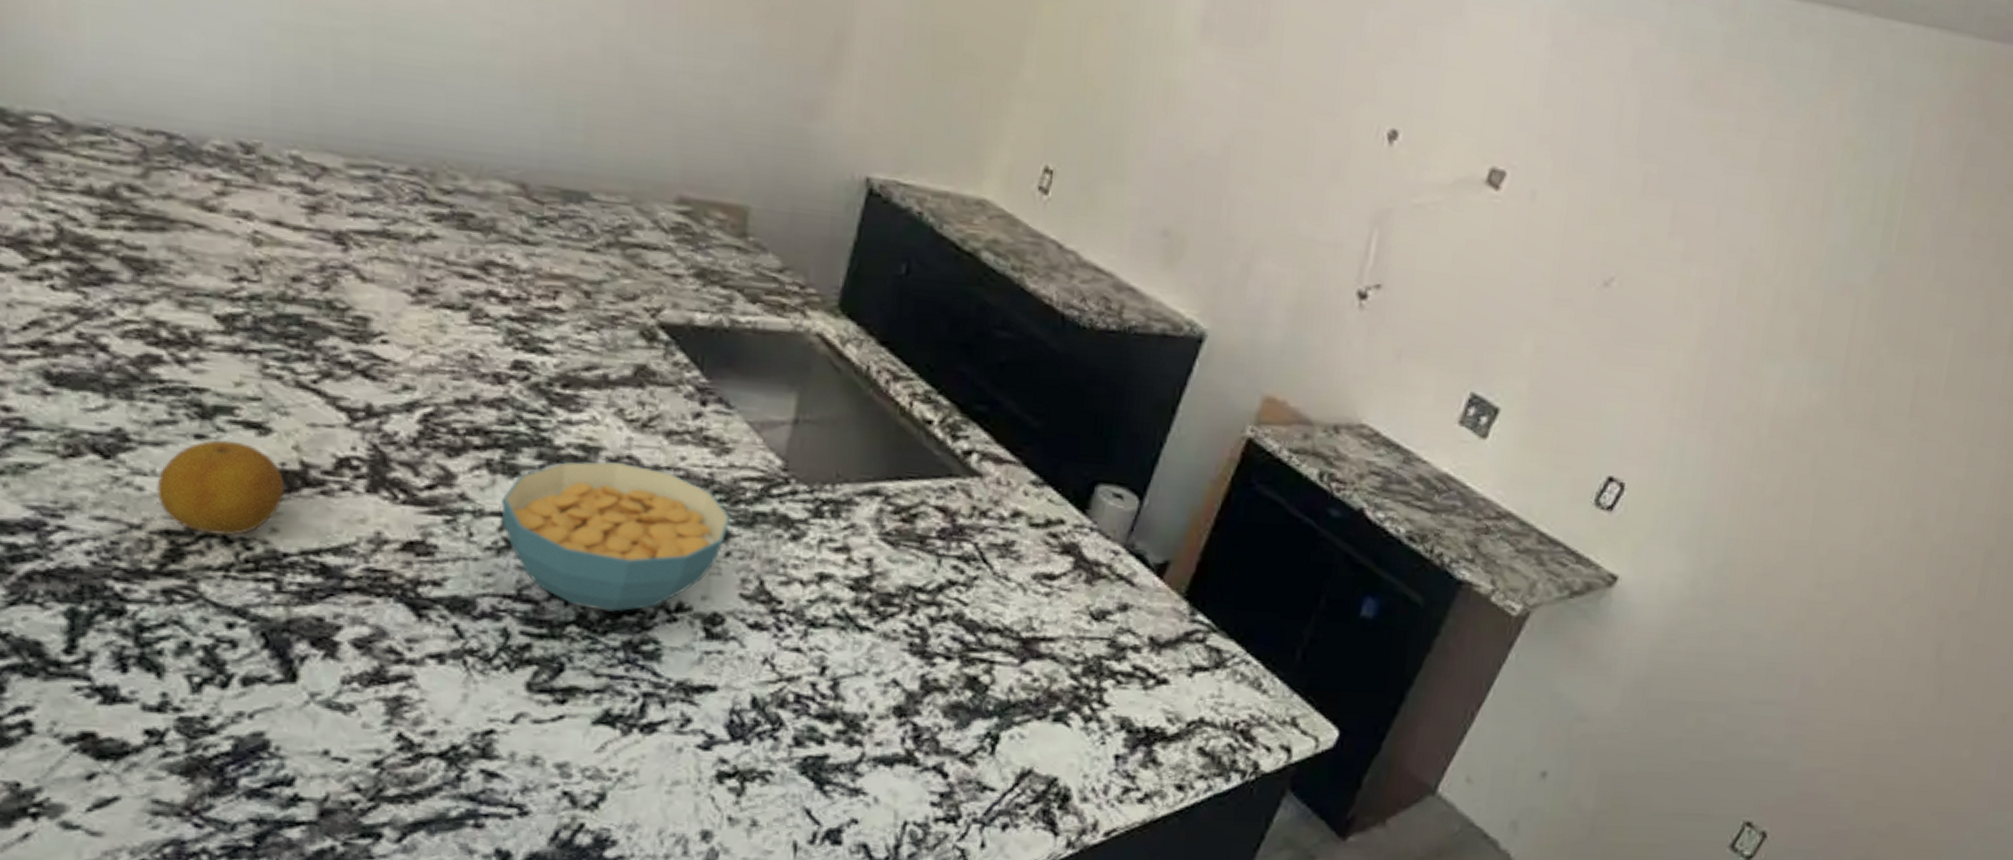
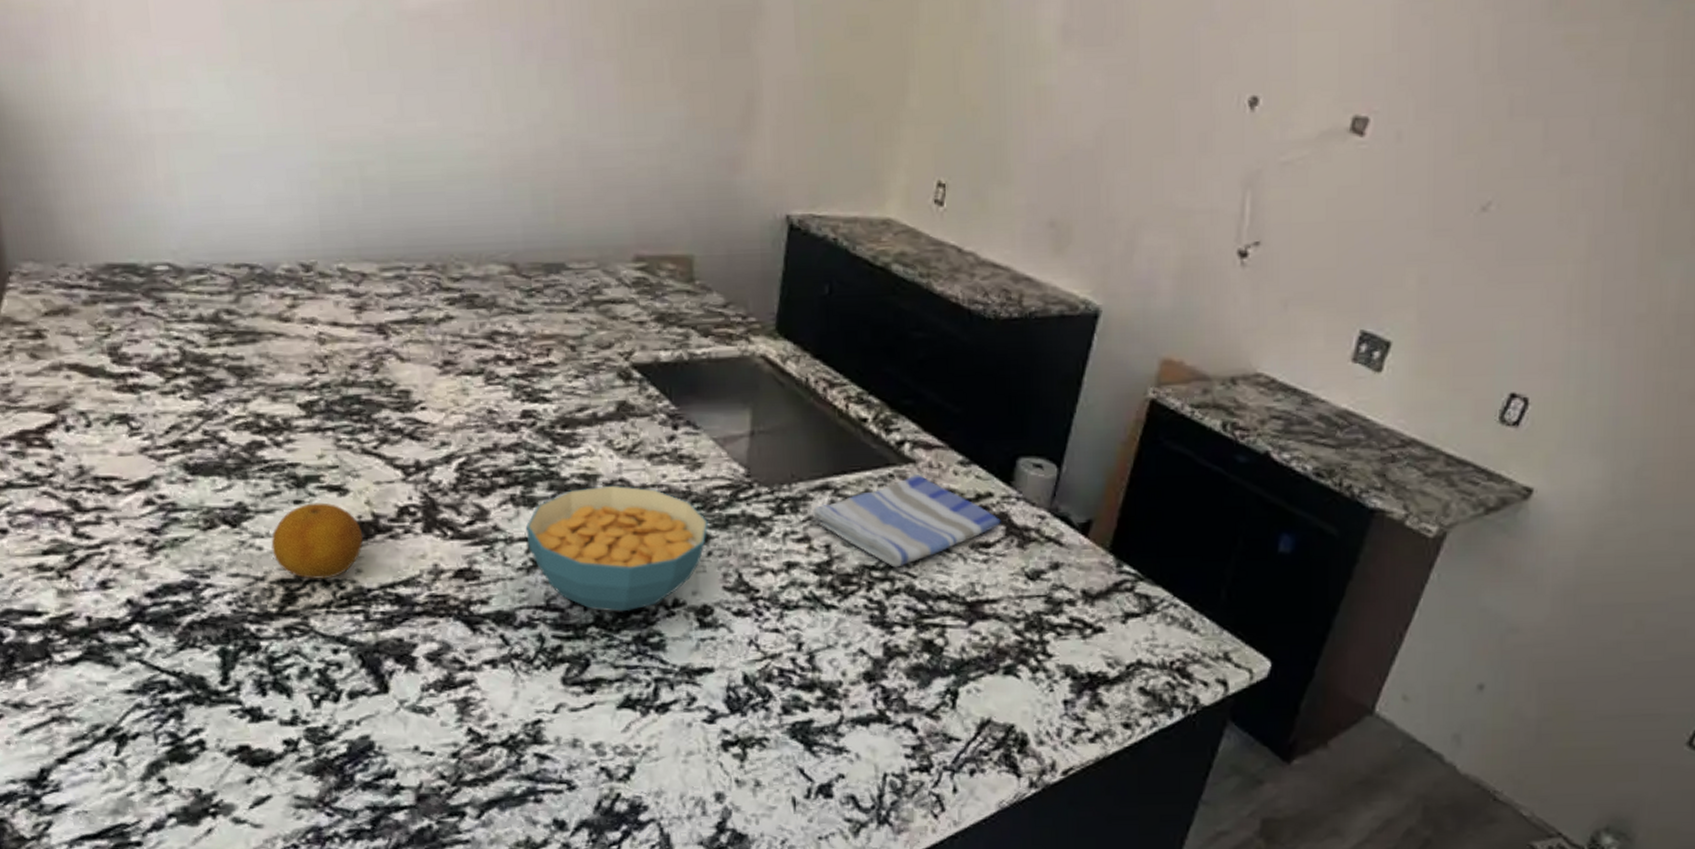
dish towel: none [855,490,1070,592] -> present [812,475,1001,568]

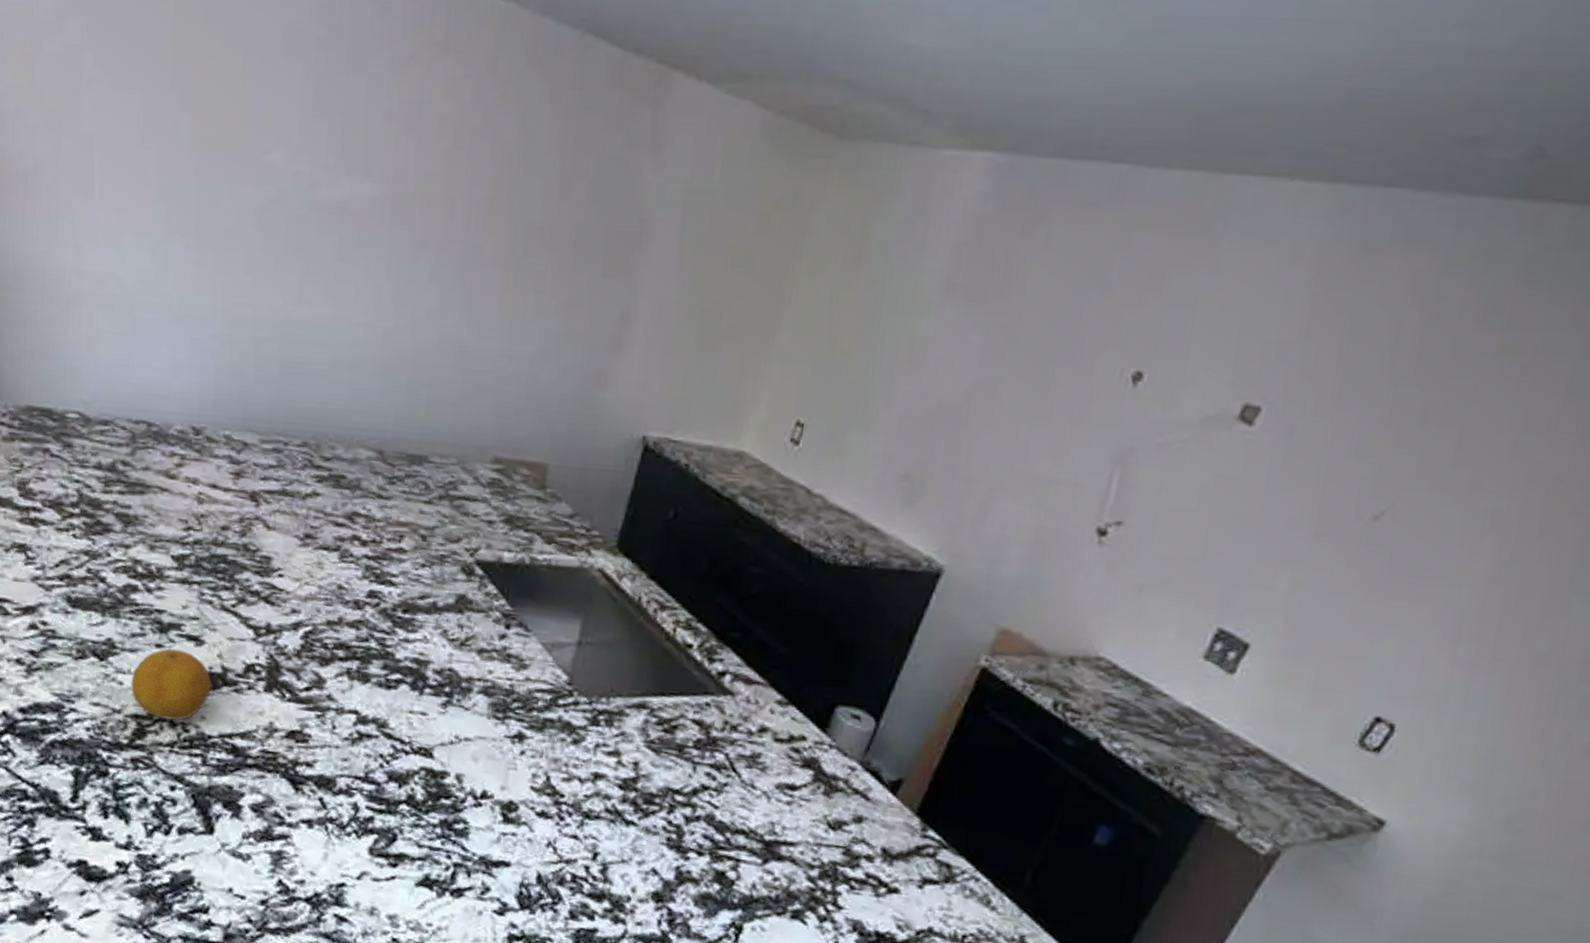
cereal bowl: present [525,485,709,612] -> none [356,672,527,795]
dish towel: present [812,475,1001,568] -> none [625,707,811,795]

